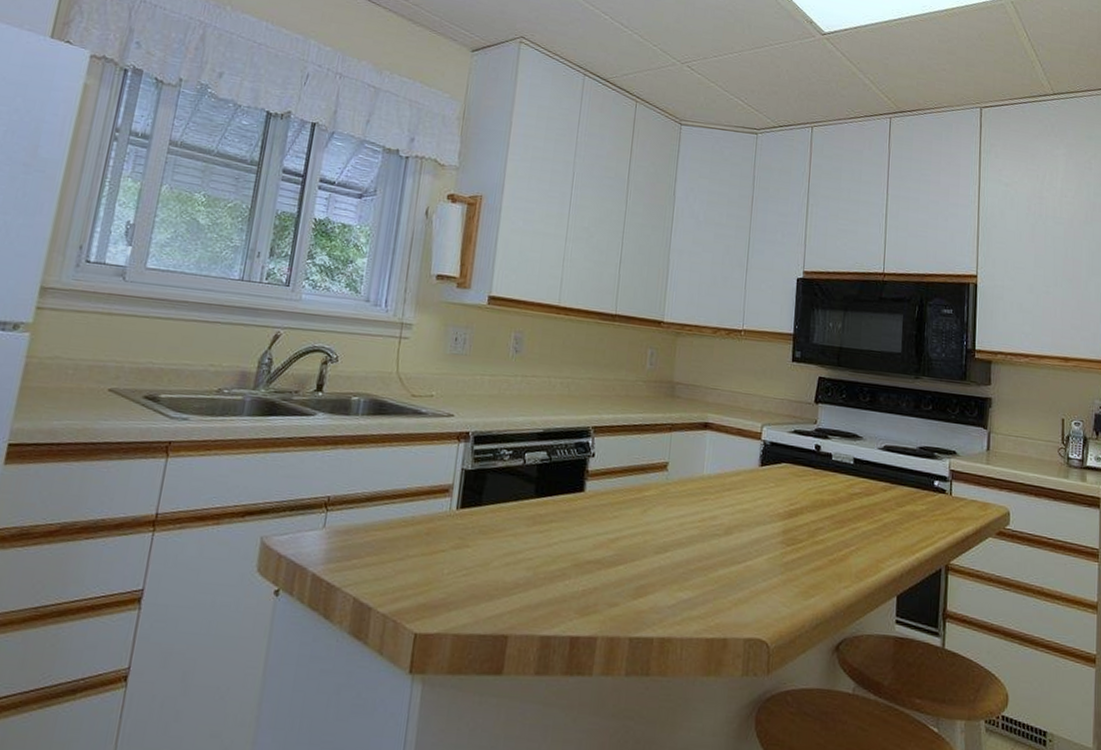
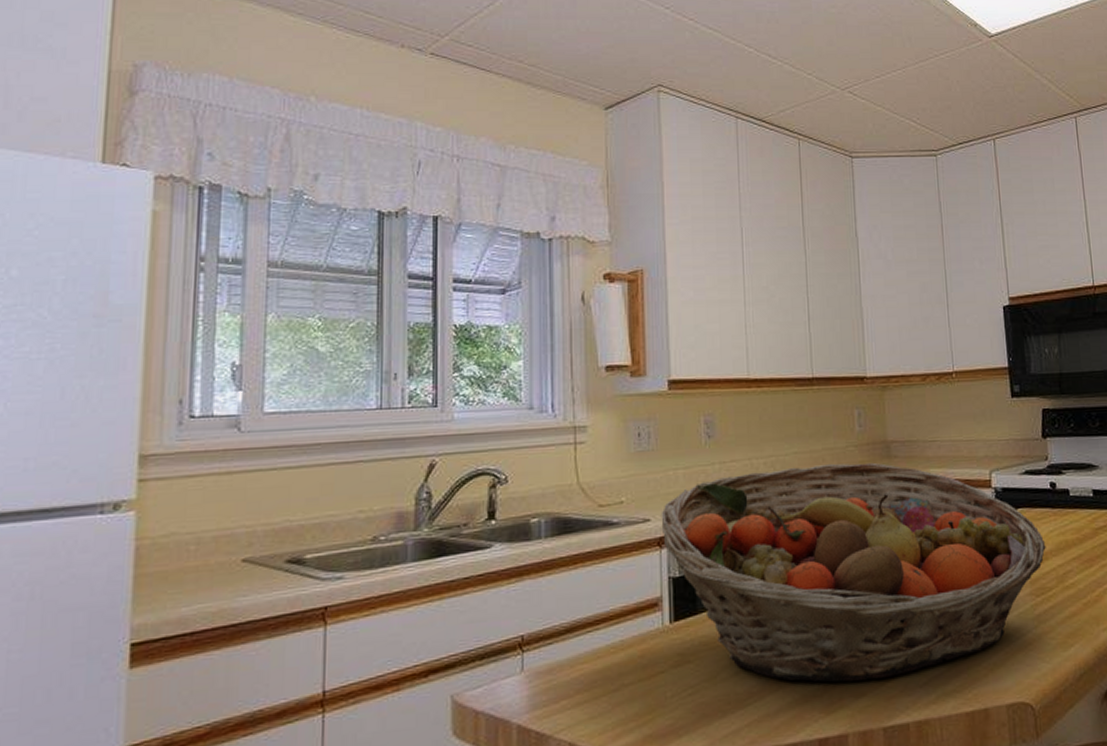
fruit basket: none [462,389,803,594] -> present [661,462,1046,683]

